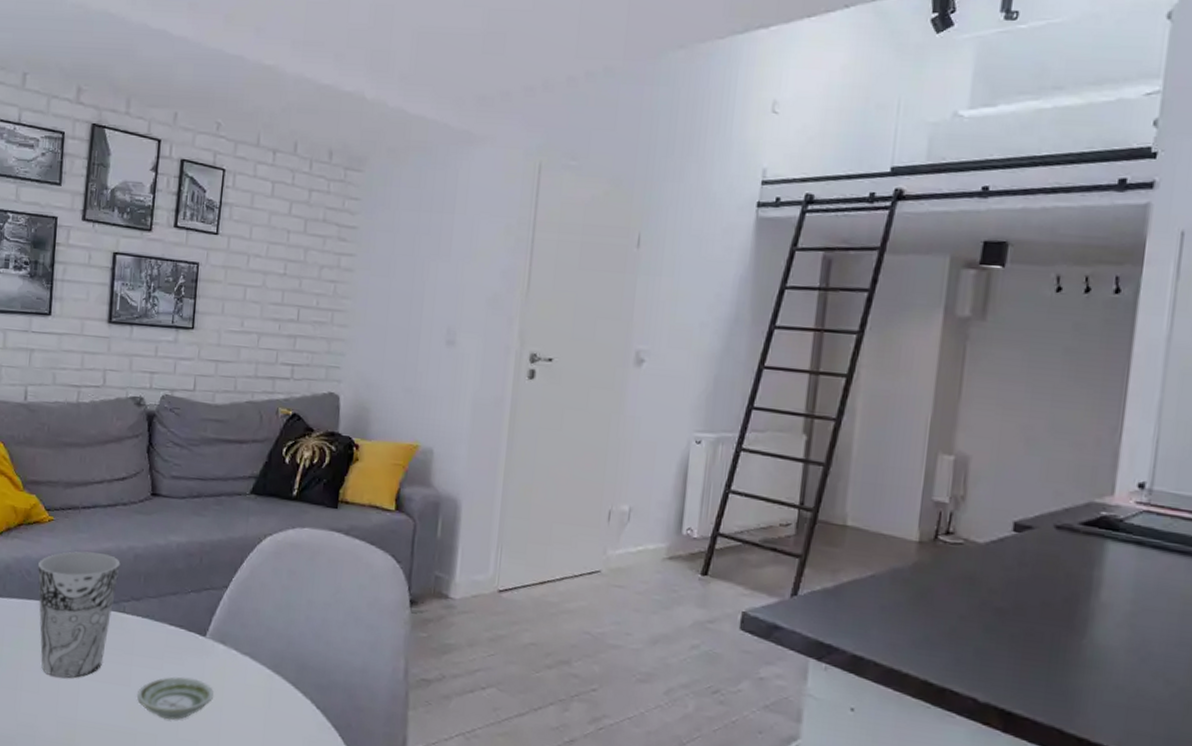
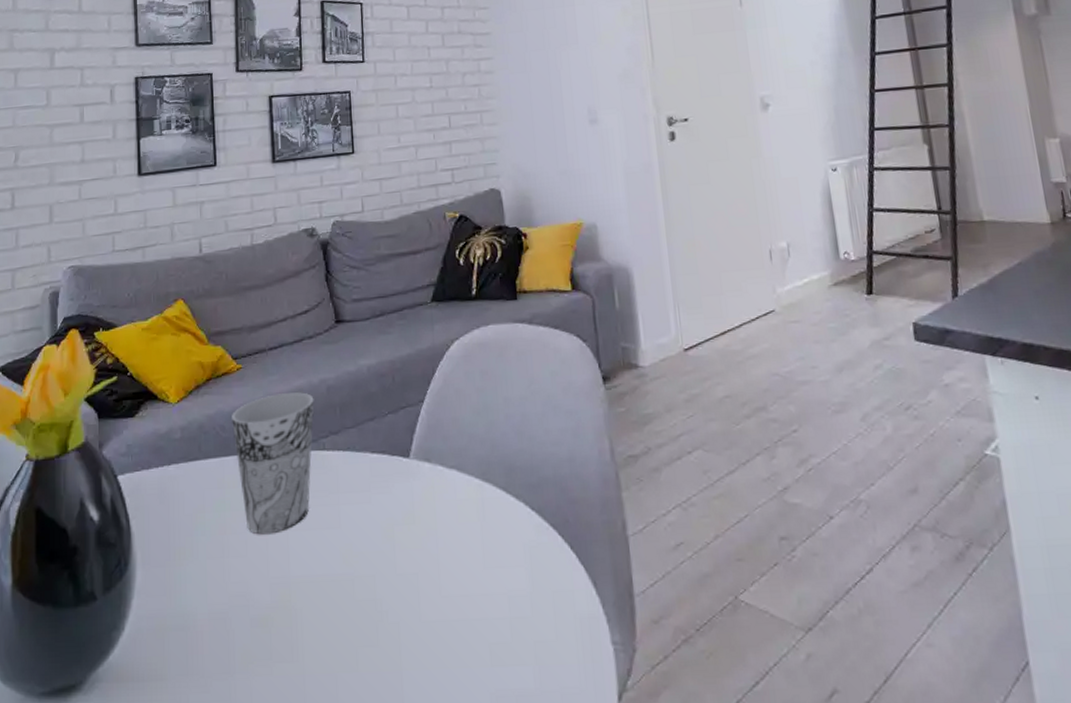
saucer: present [137,676,213,720] -> none [349,505,426,556]

